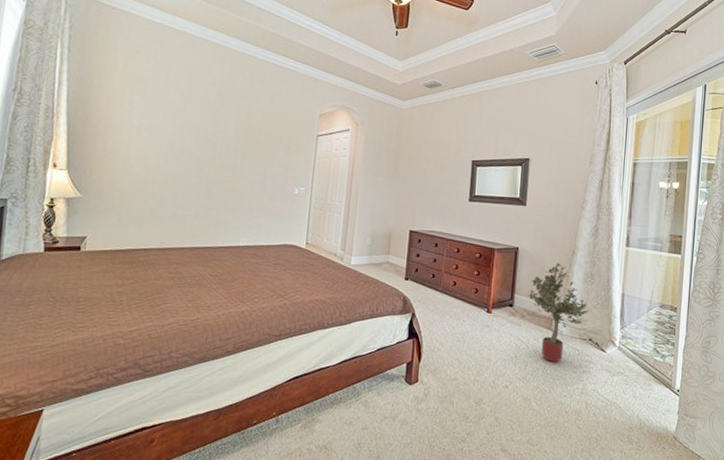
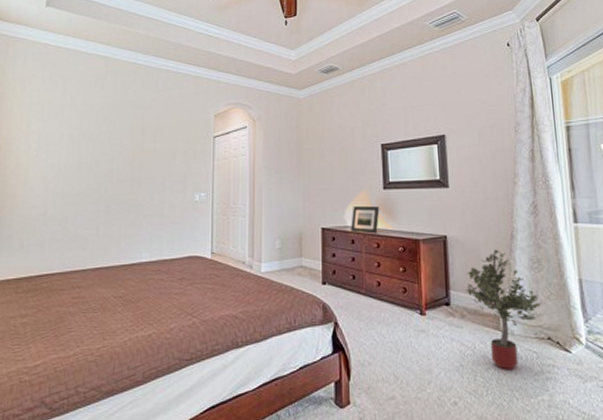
picture frame: none [436,213,464,240] -> present [351,205,380,234]

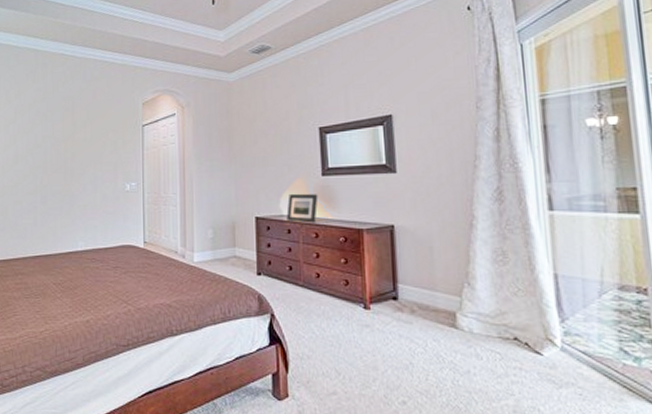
potted tree: present [465,249,542,370] -> none [415,240,507,371]

